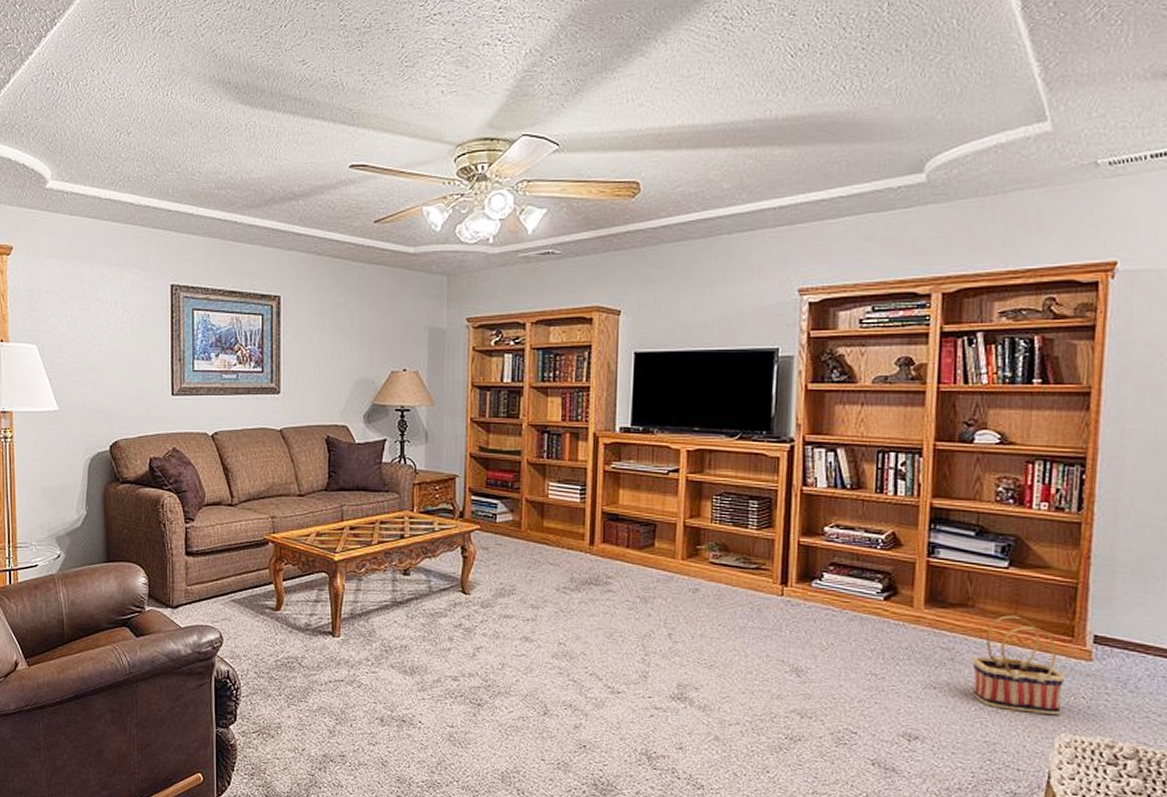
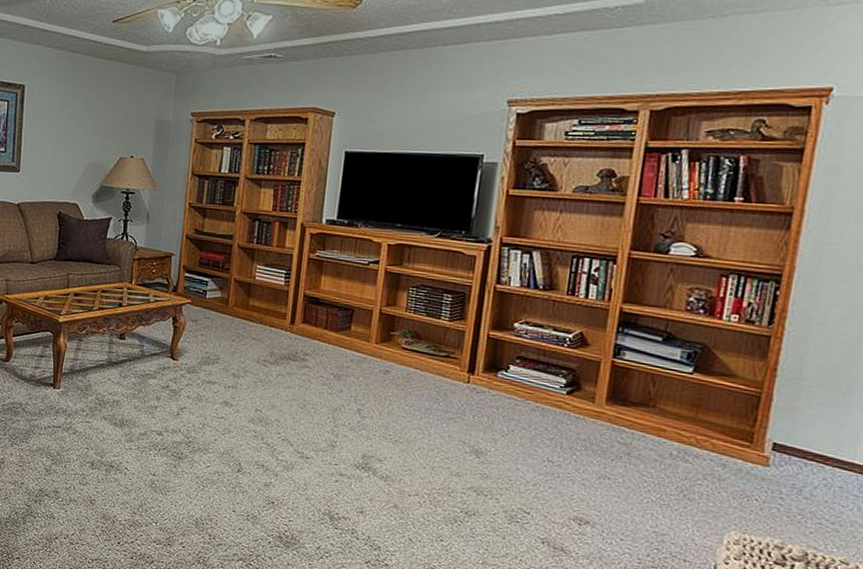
basket: present [972,615,1066,716] -> none [646,417,741,514]

